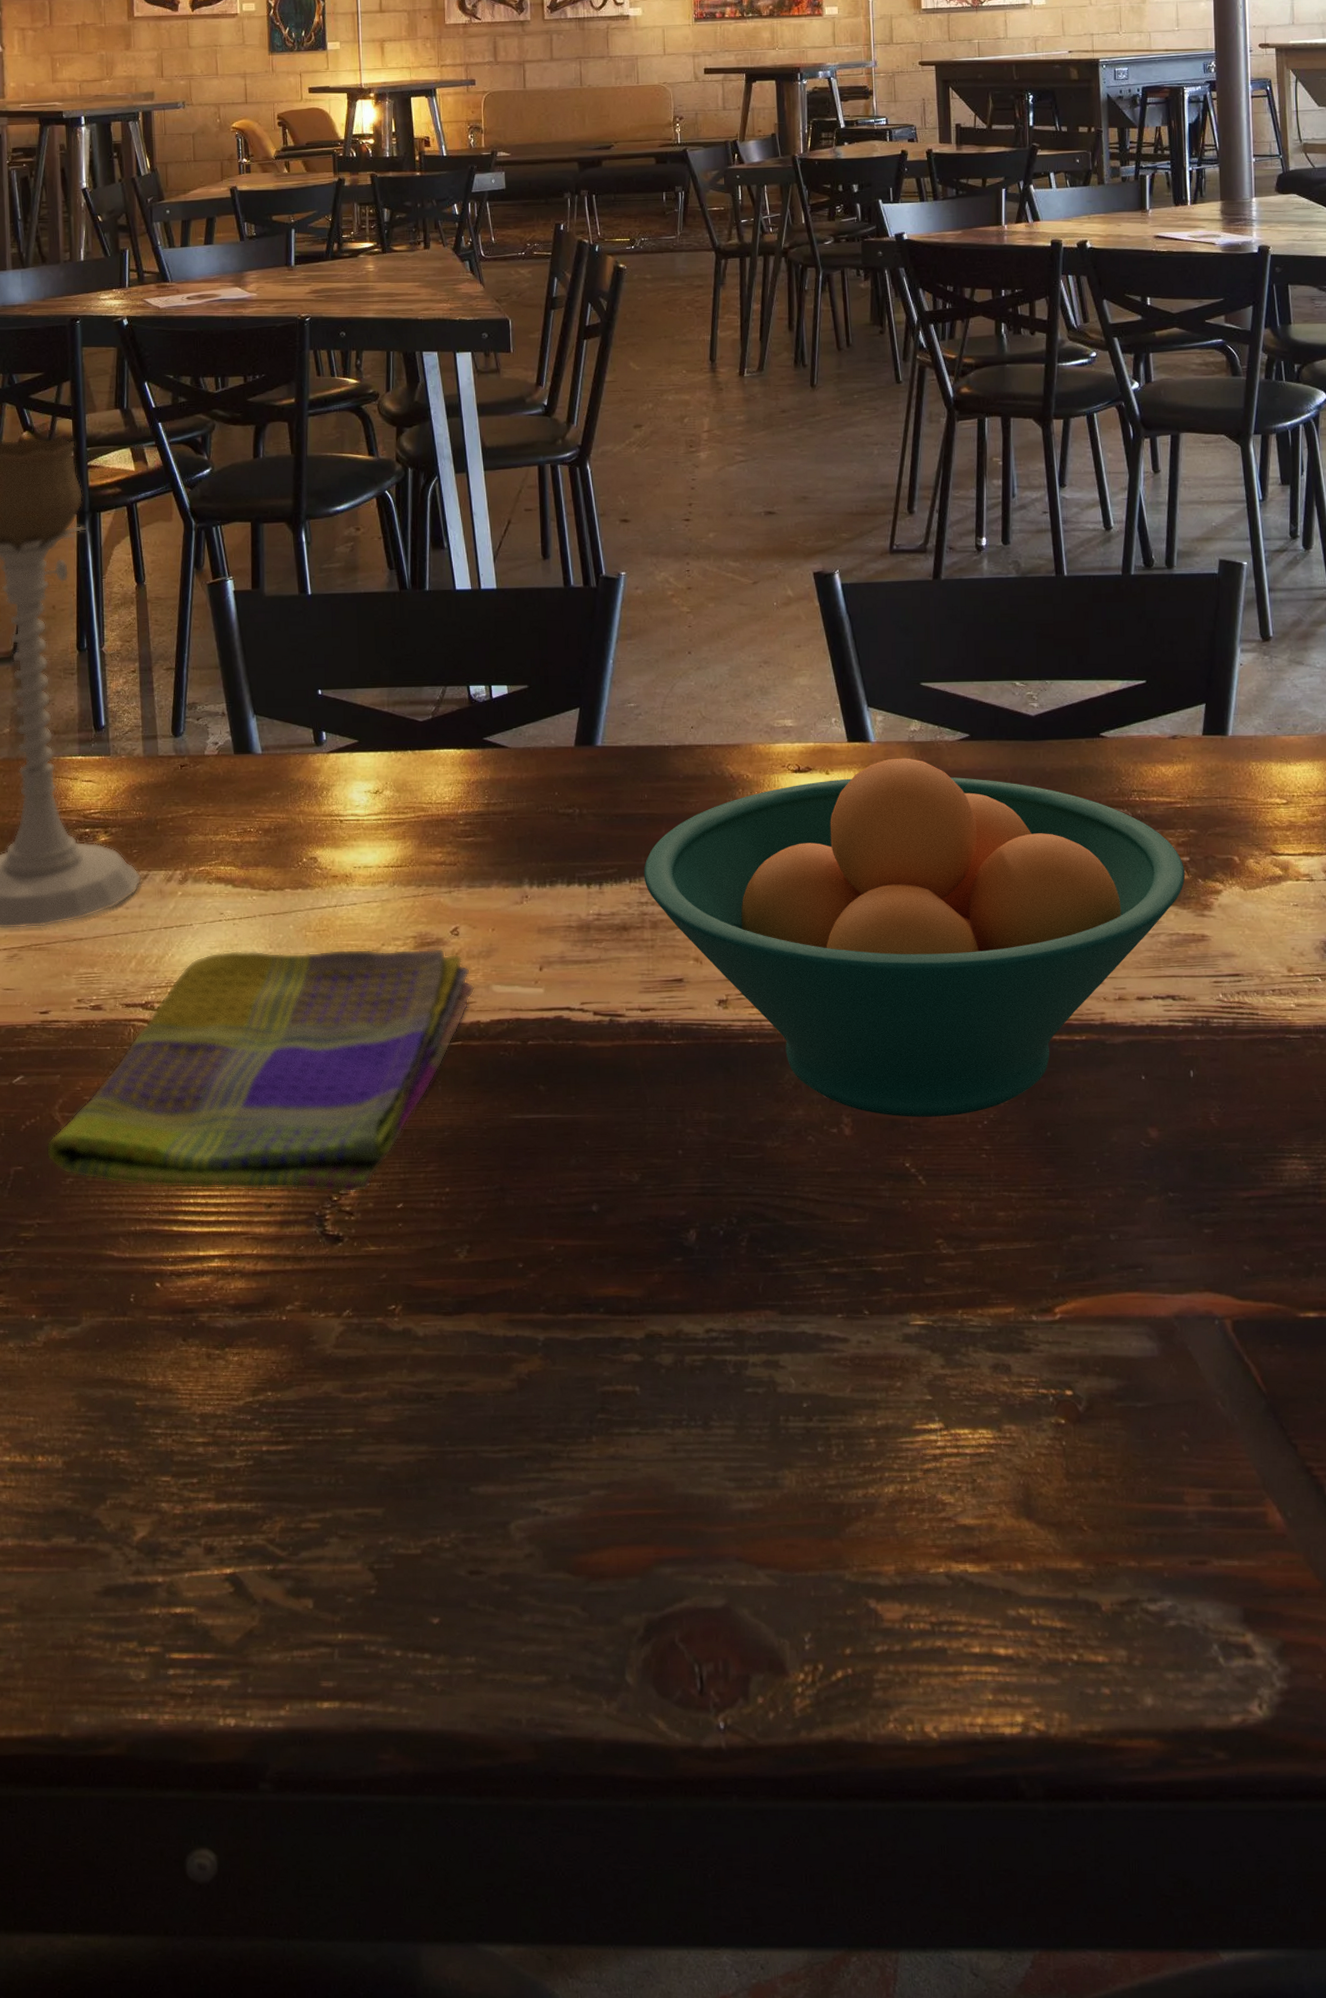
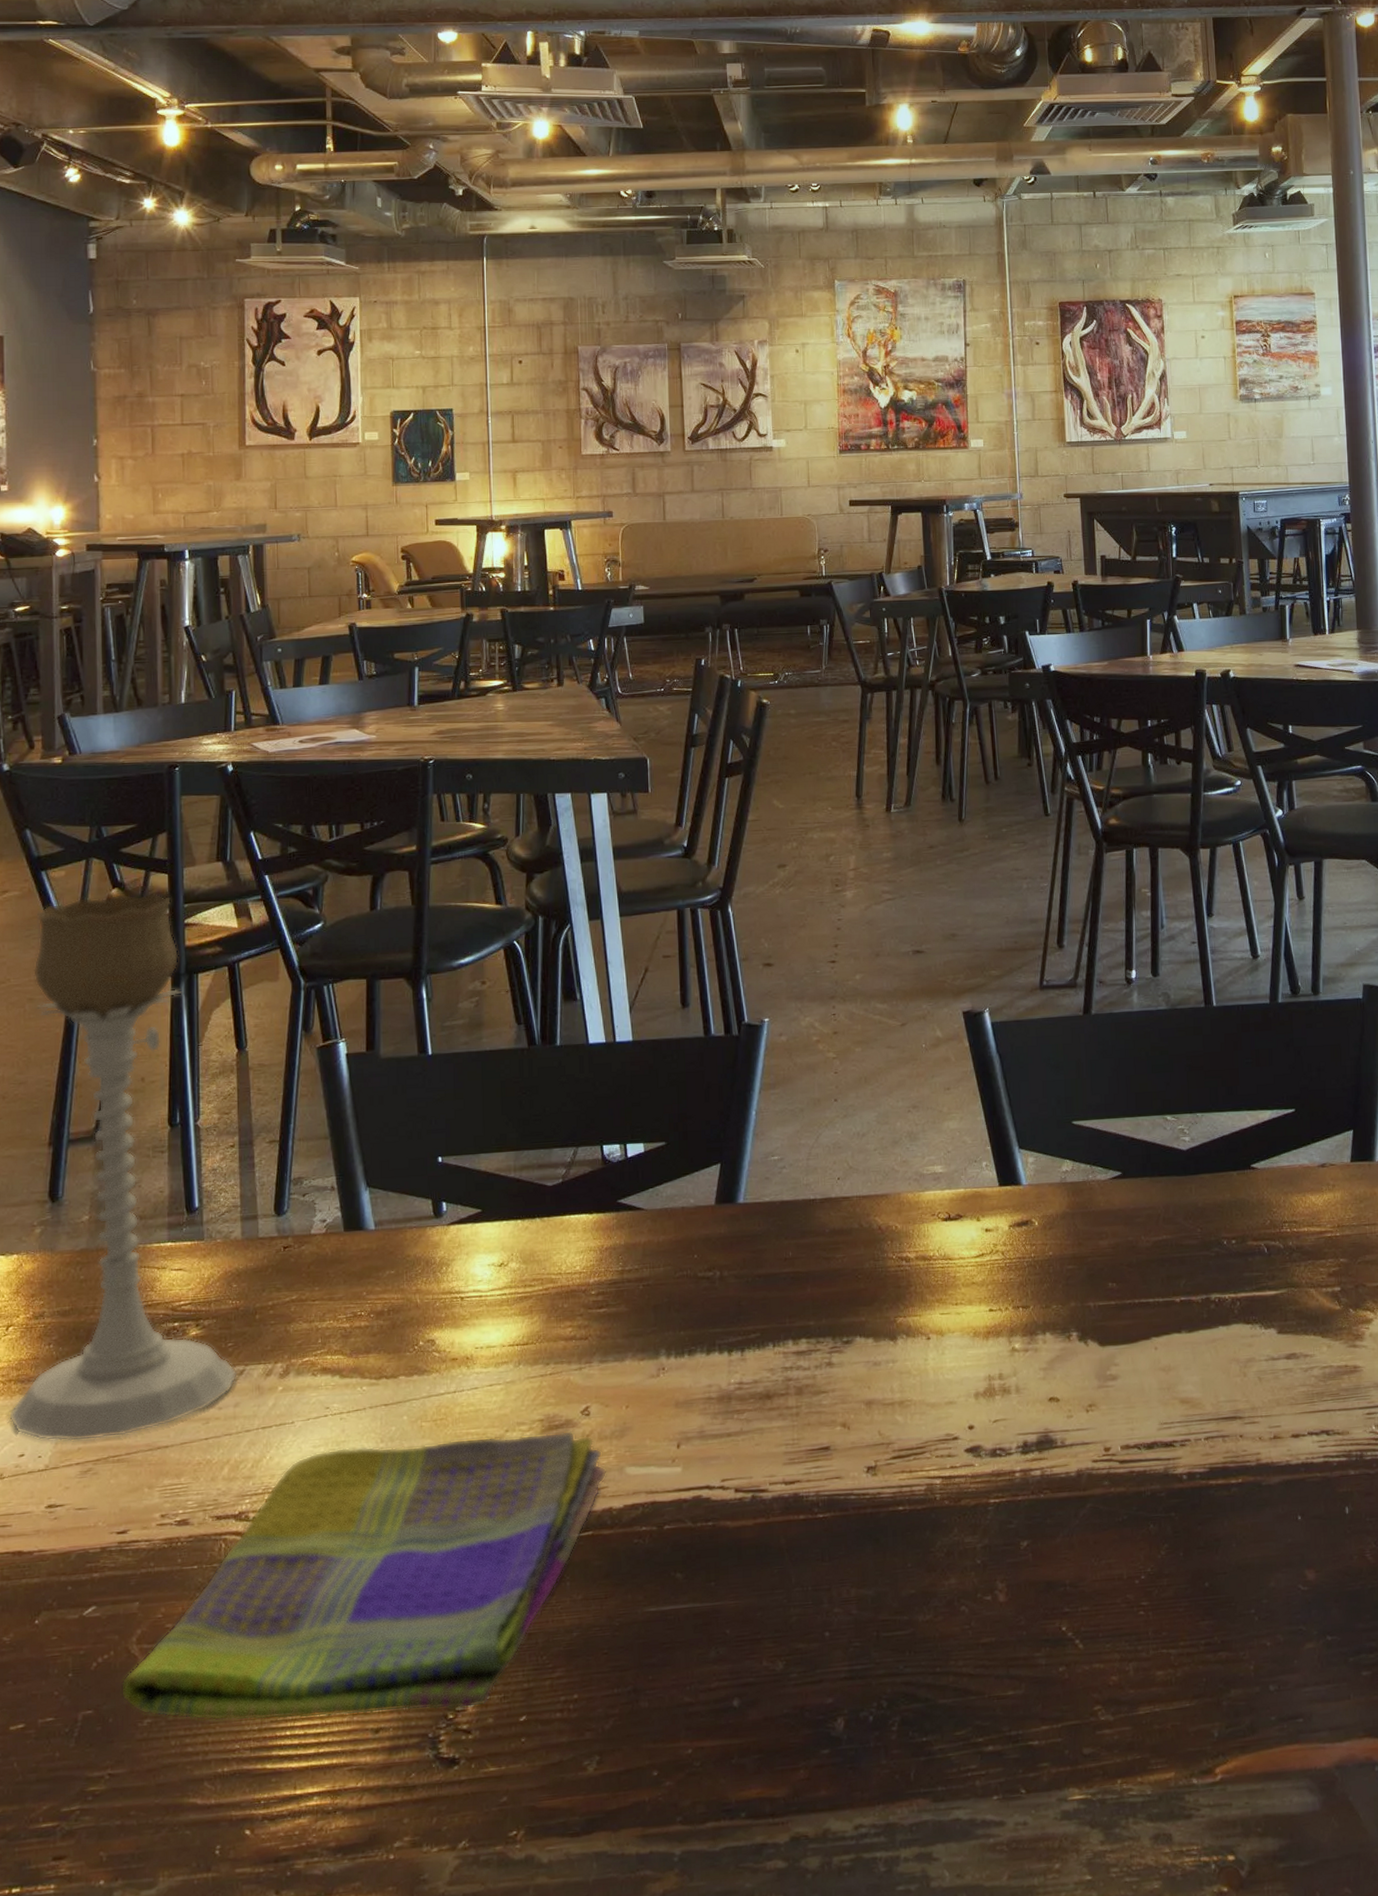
fruit bowl: present [643,758,1186,1117] -> none [788,1199,1337,1578]

